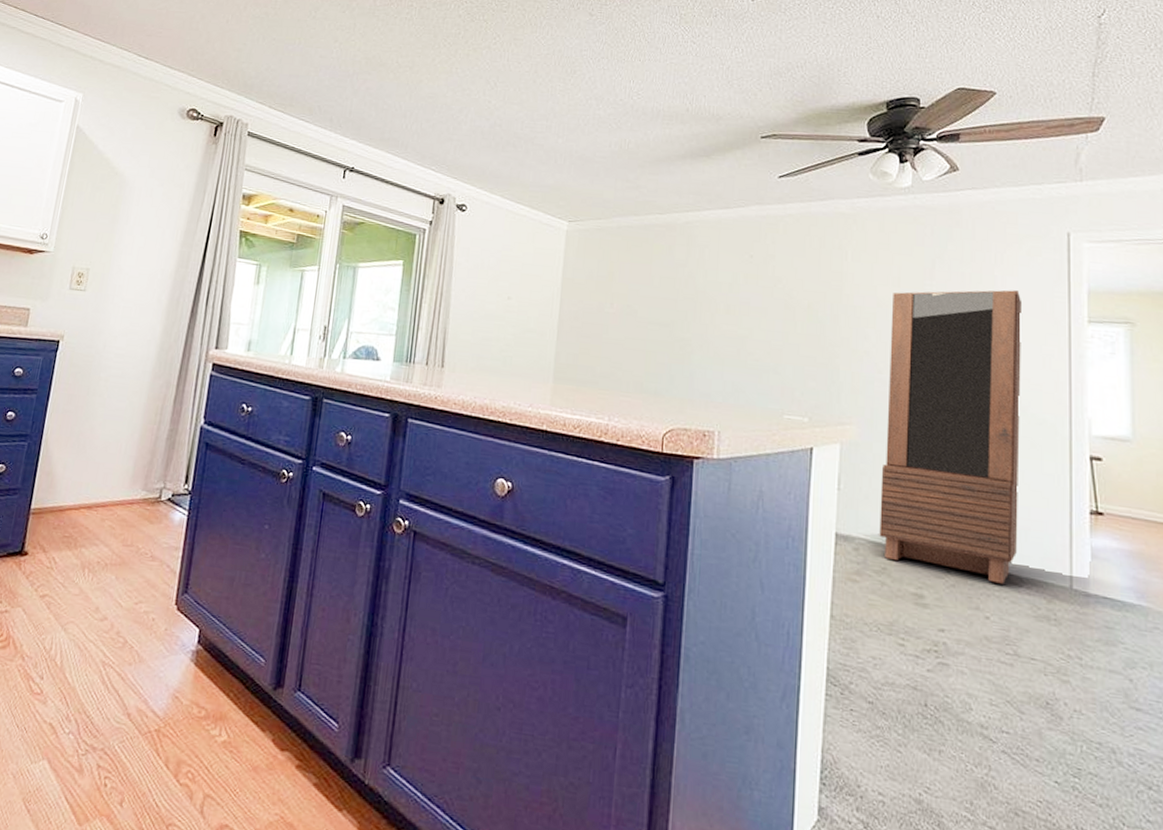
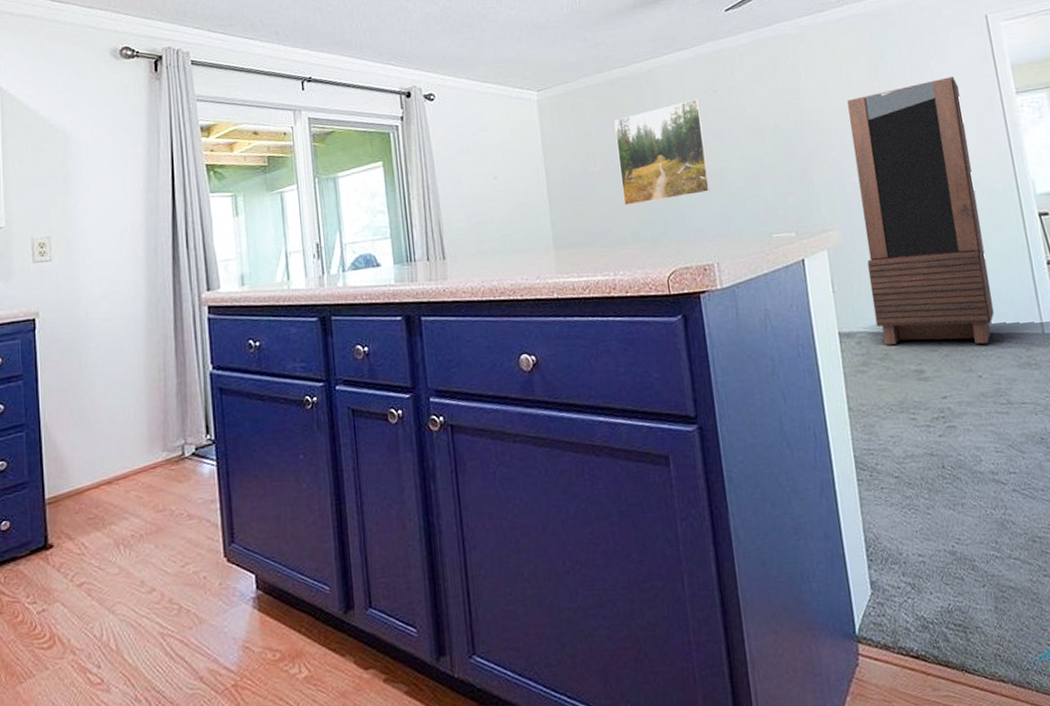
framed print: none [633,260,733,358] -> present [614,98,711,206]

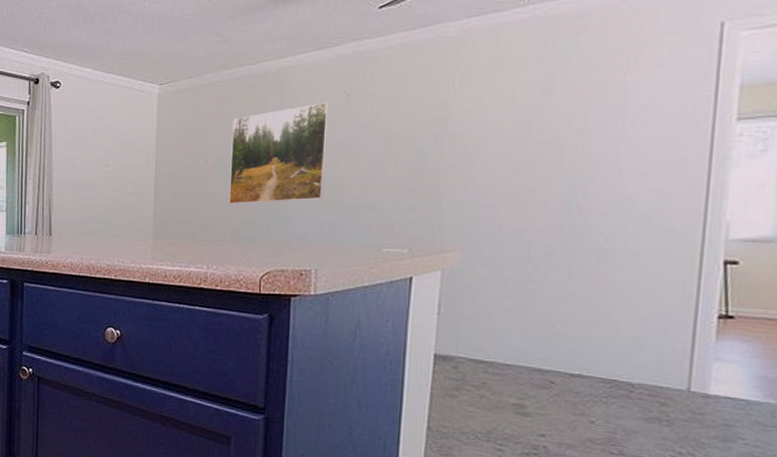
bookcase: present [847,77,994,345] -> none [480,95,658,391]

